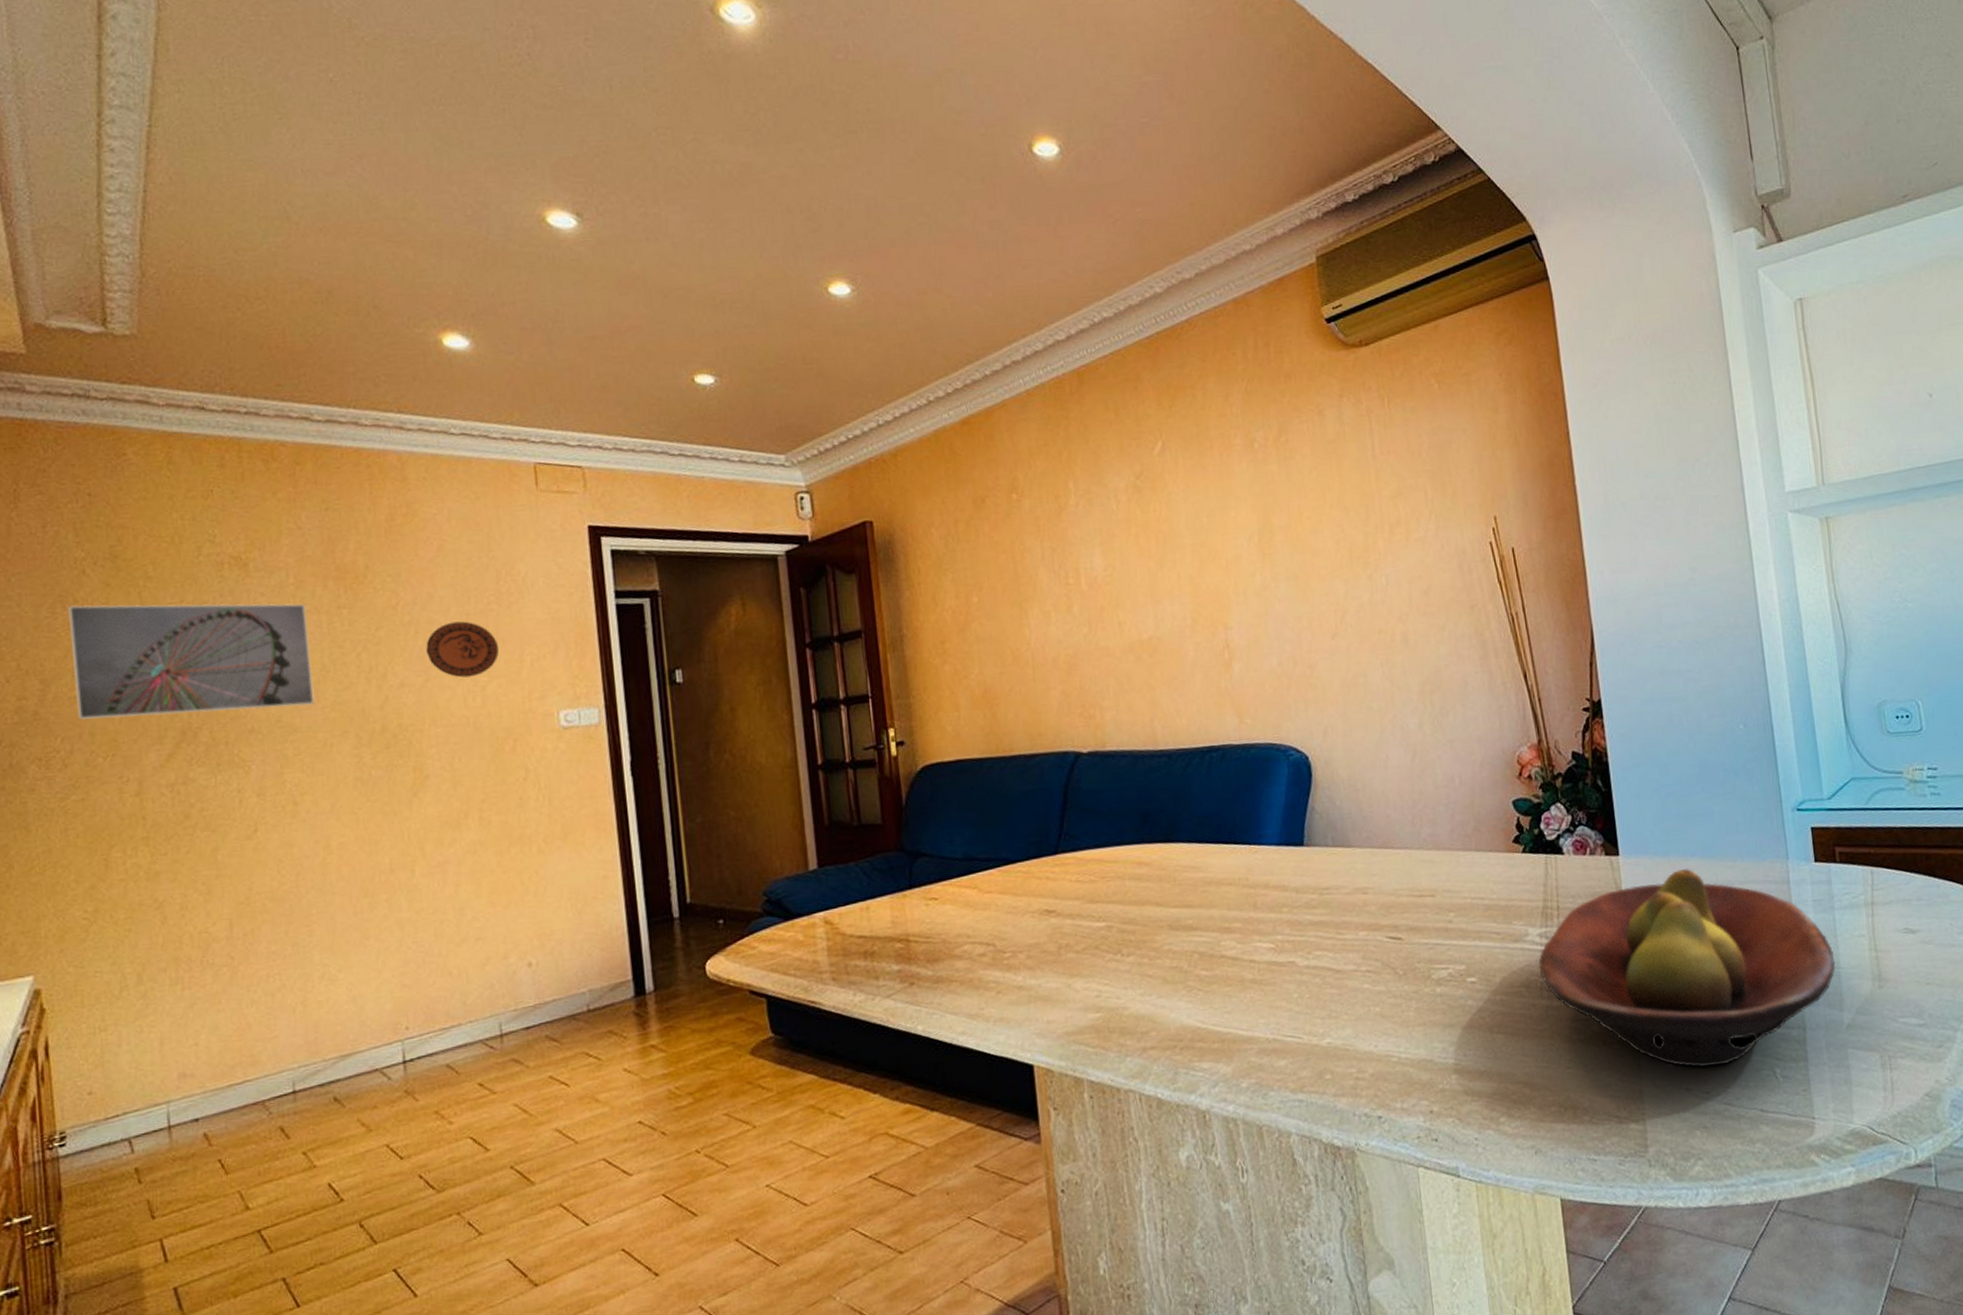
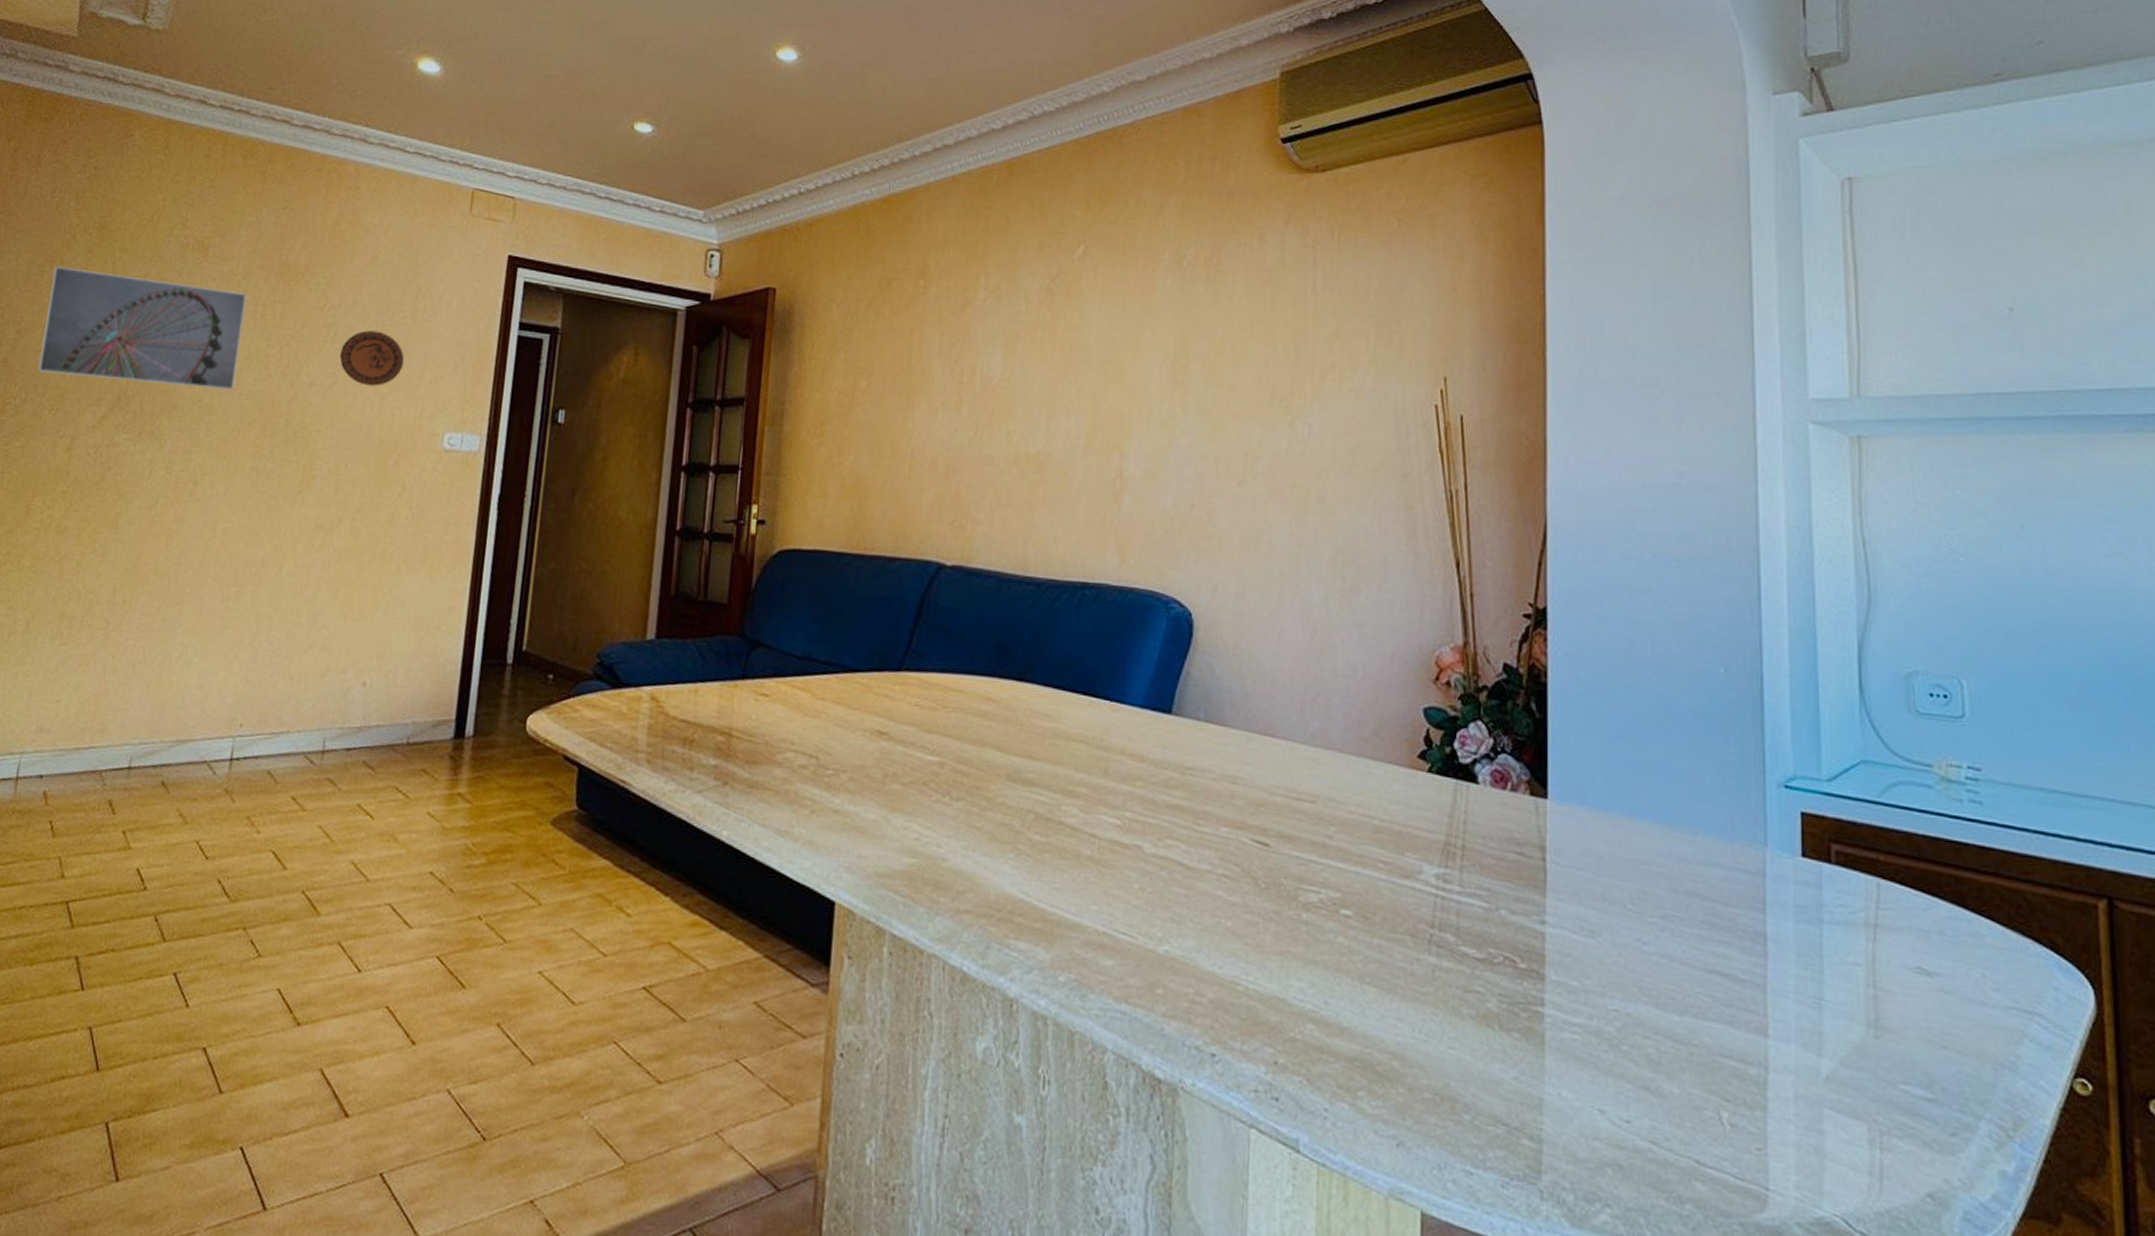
fruit bowl: present [1538,868,1836,1067] -> none [1430,830,1818,1091]

